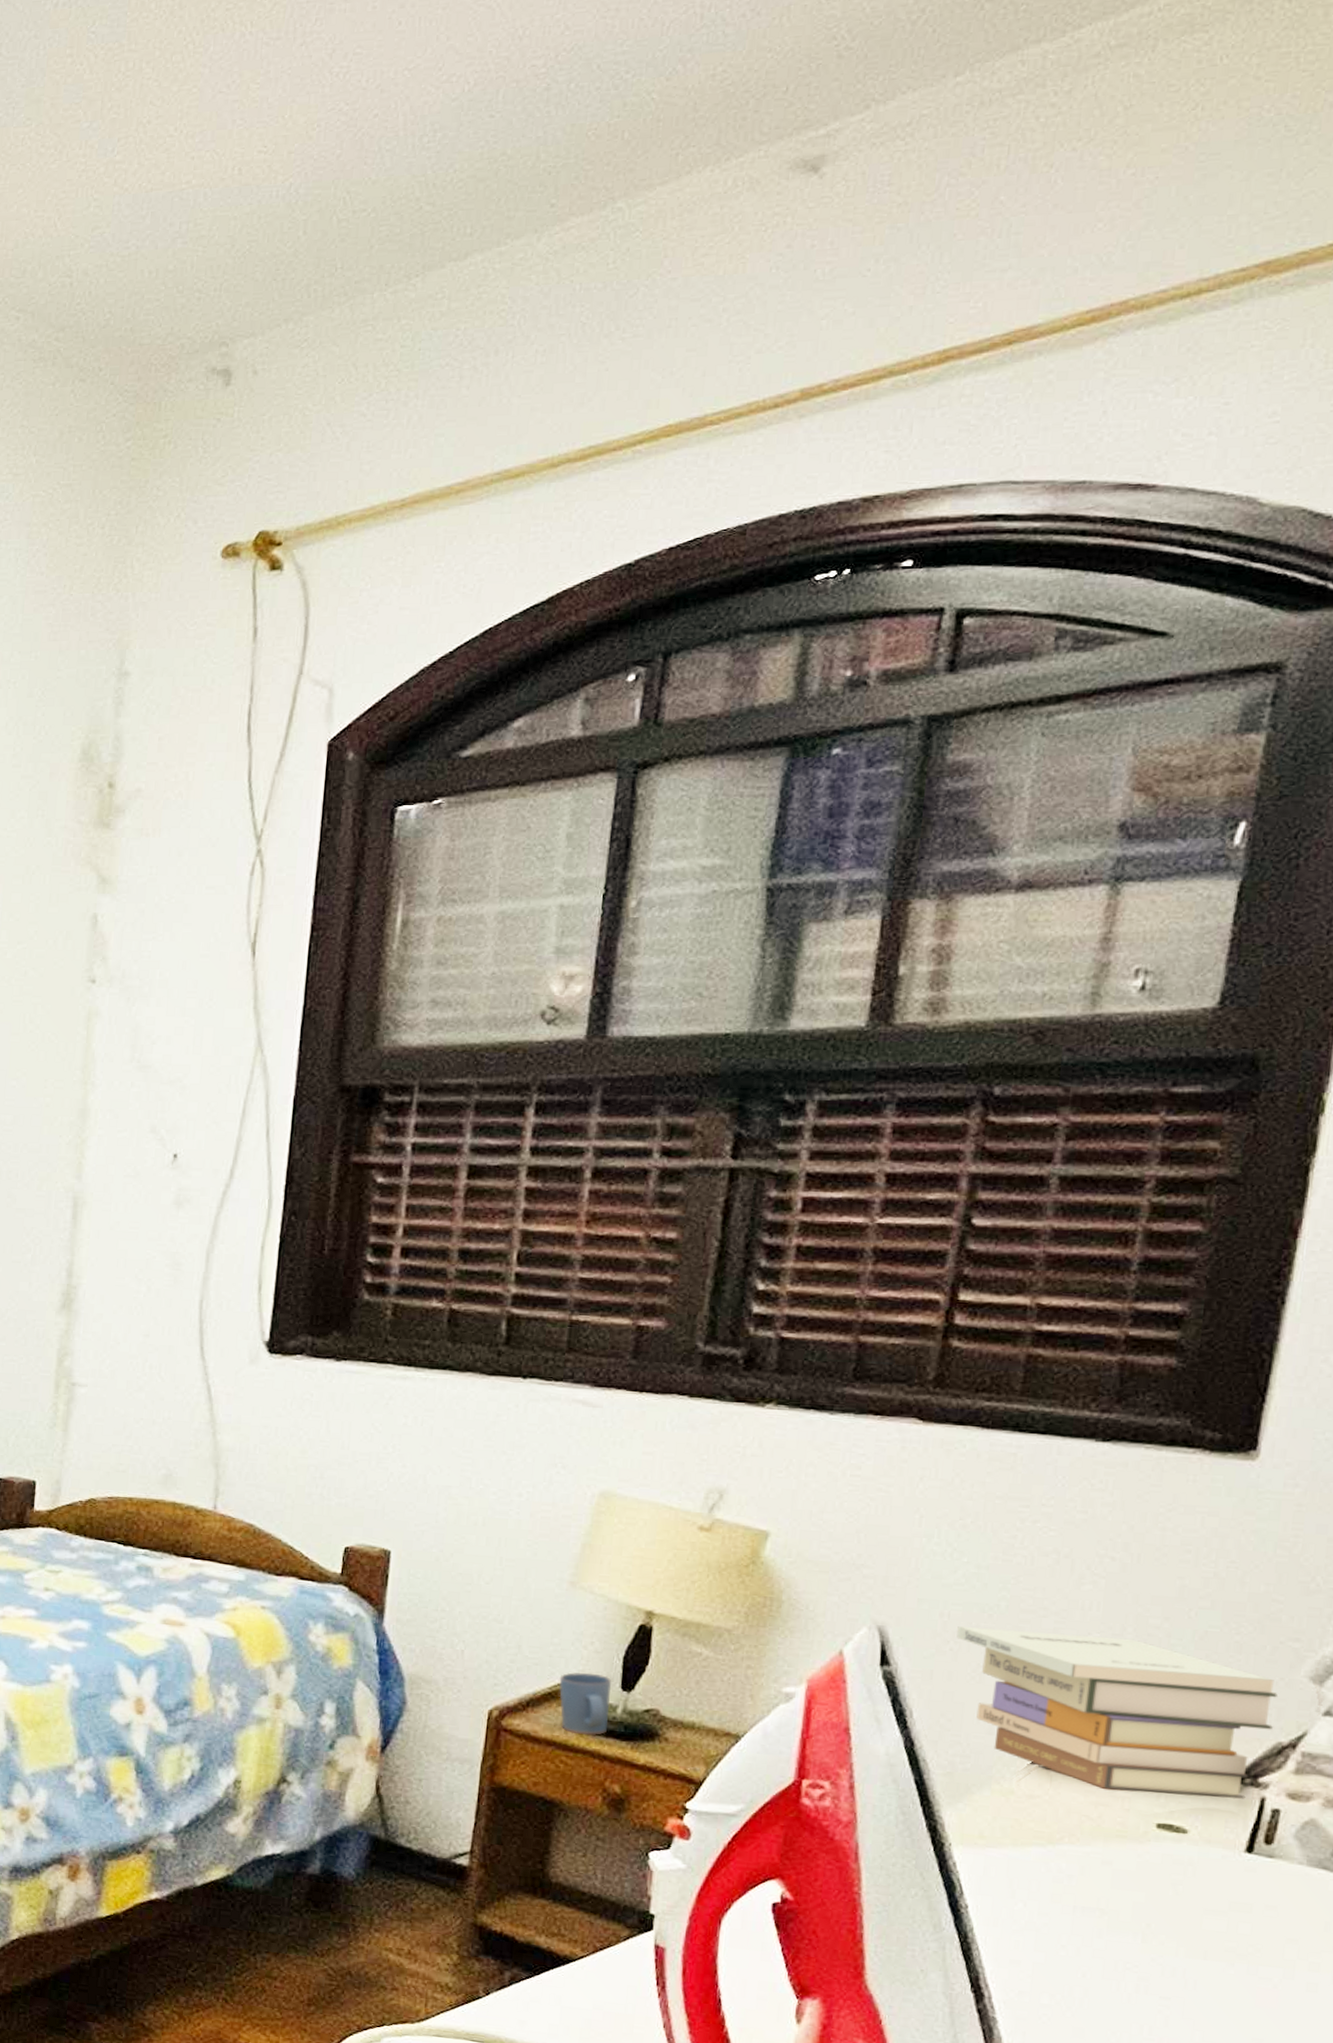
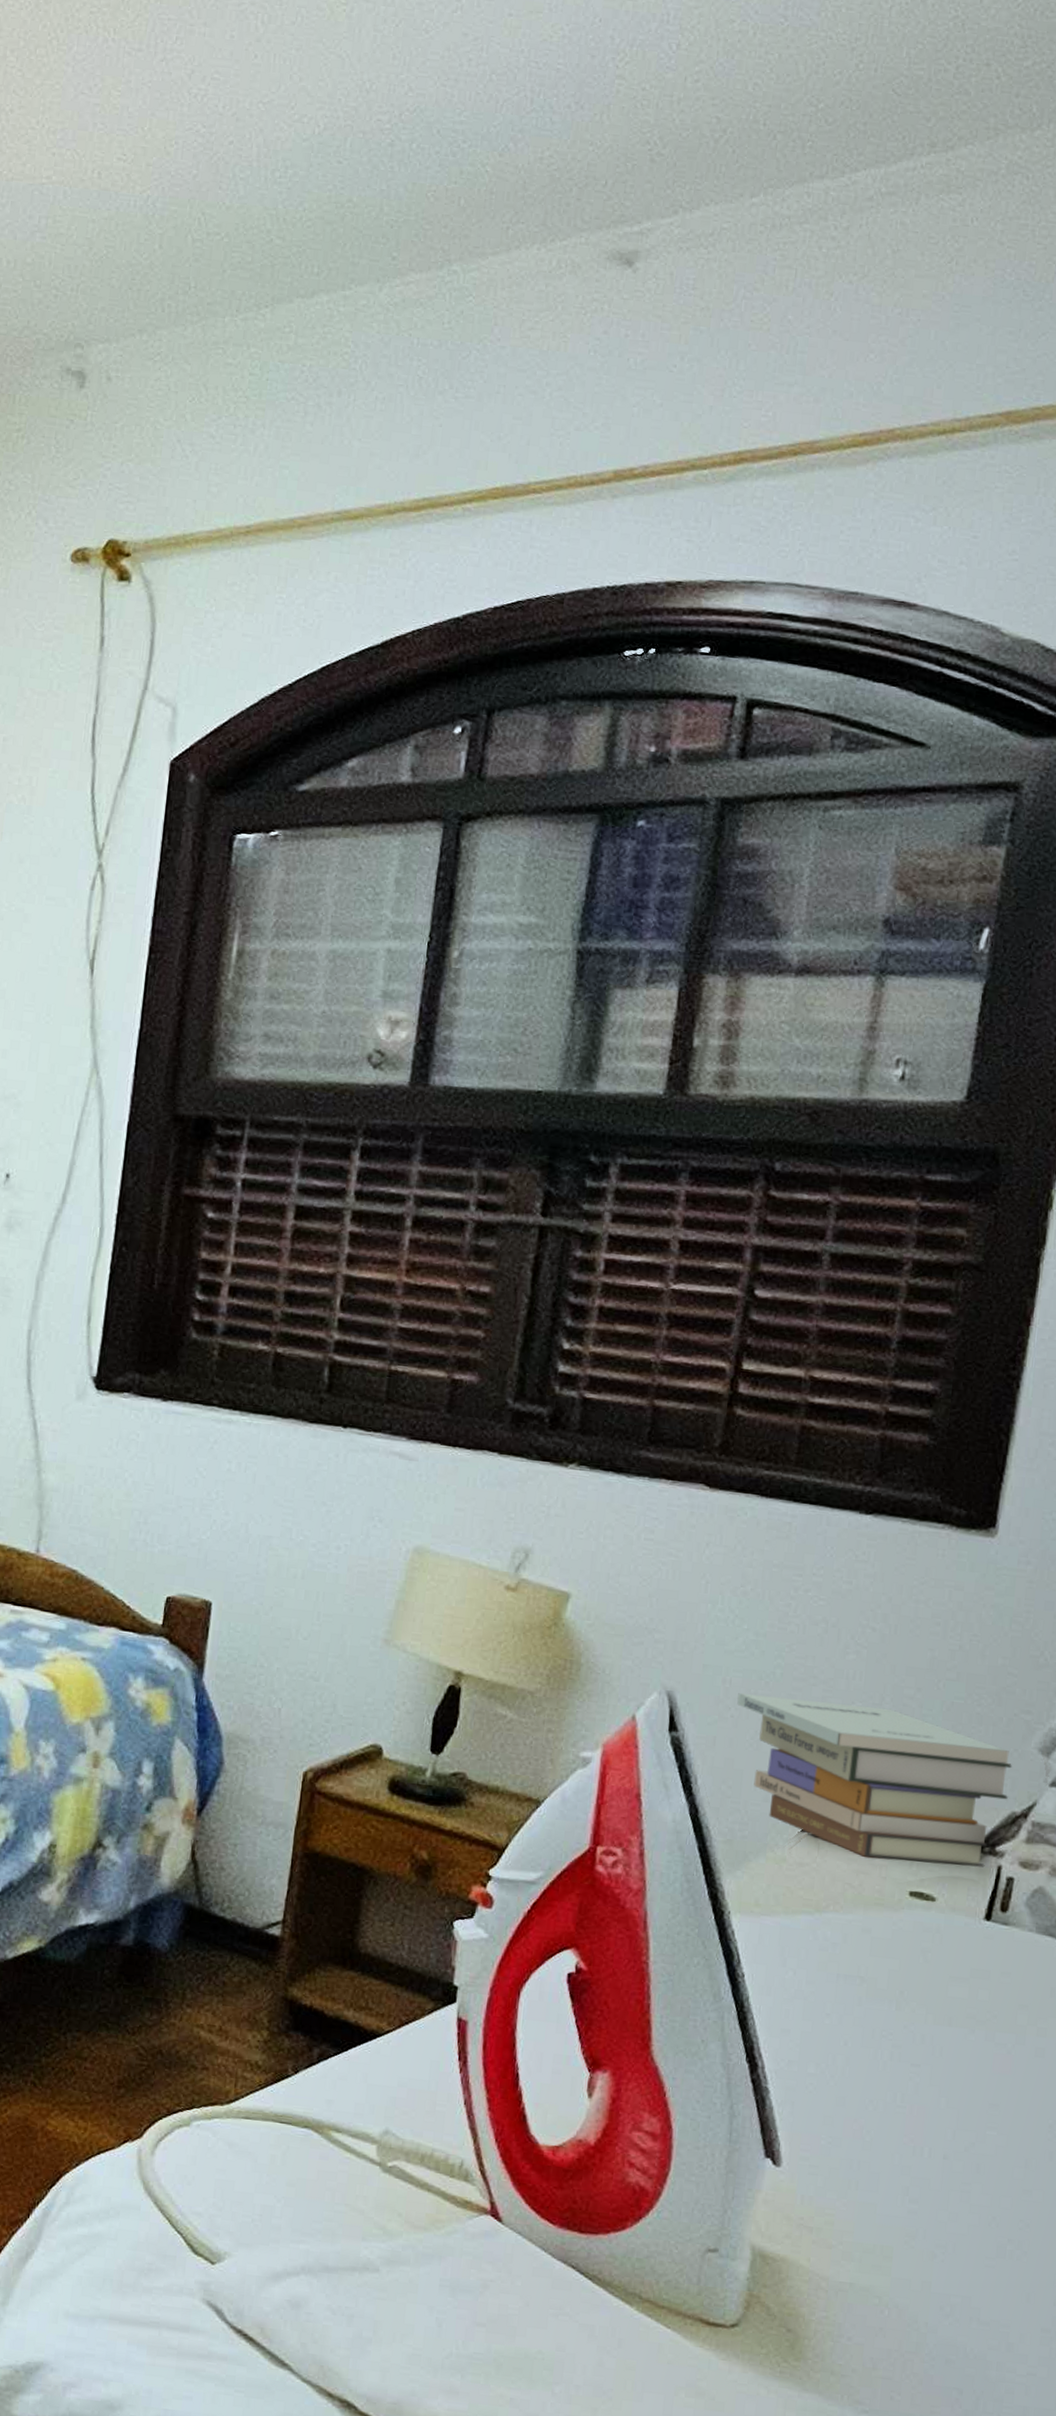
mug: present [559,1672,611,1736] -> none [371,1733,421,1800]

